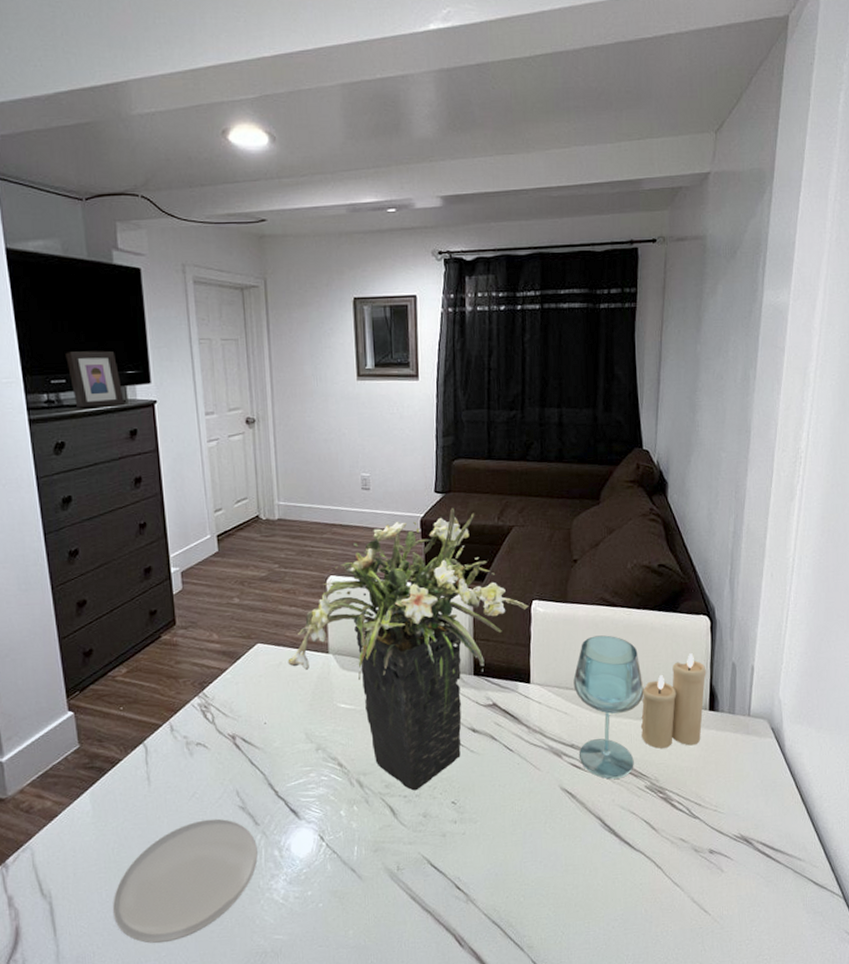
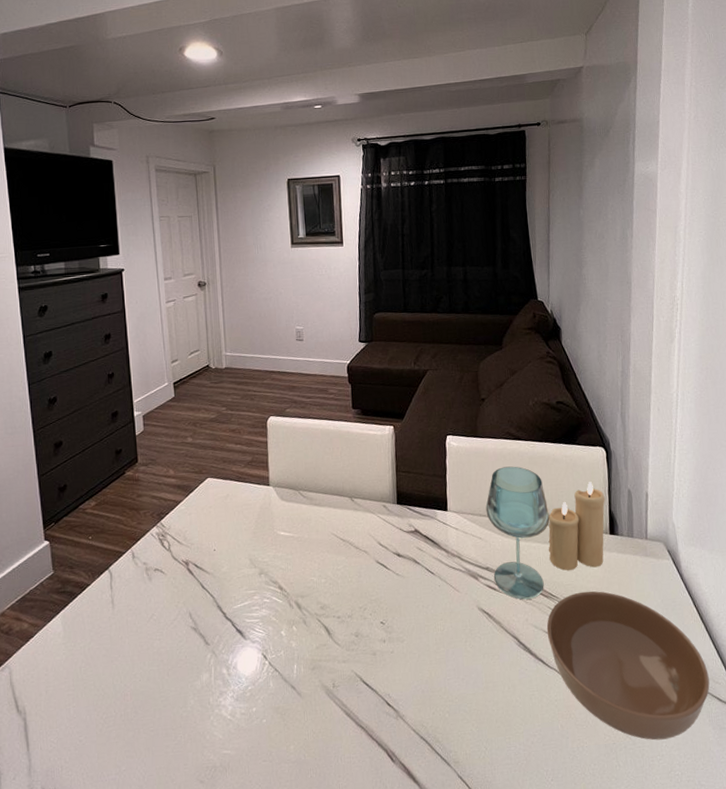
picture frame: present [65,351,125,409] -> none [50,229,97,278]
plate: present [112,818,258,944] -> none [79,639,208,758]
flower arrangement: present [287,507,529,791] -> none [234,354,444,612]
bowl: none [634,770,806,925] -> present [546,591,710,741]

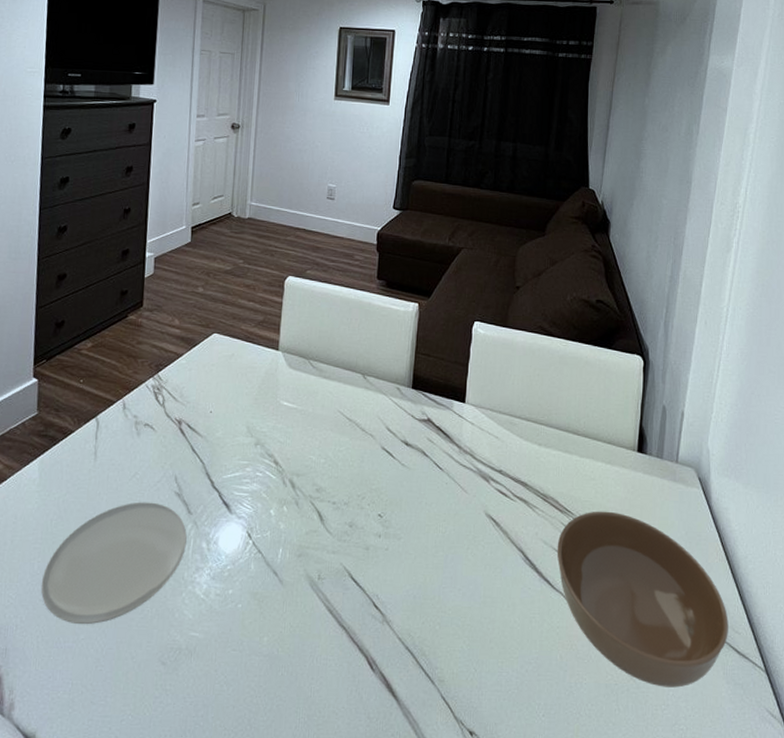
plate: none [79,639,208,758] -> present [41,502,187,625]
wine glass: present [485,466,550,600] -> none [506,363,575,512]
candle: present [548,482,605,571] -> none [568,392,637,486]

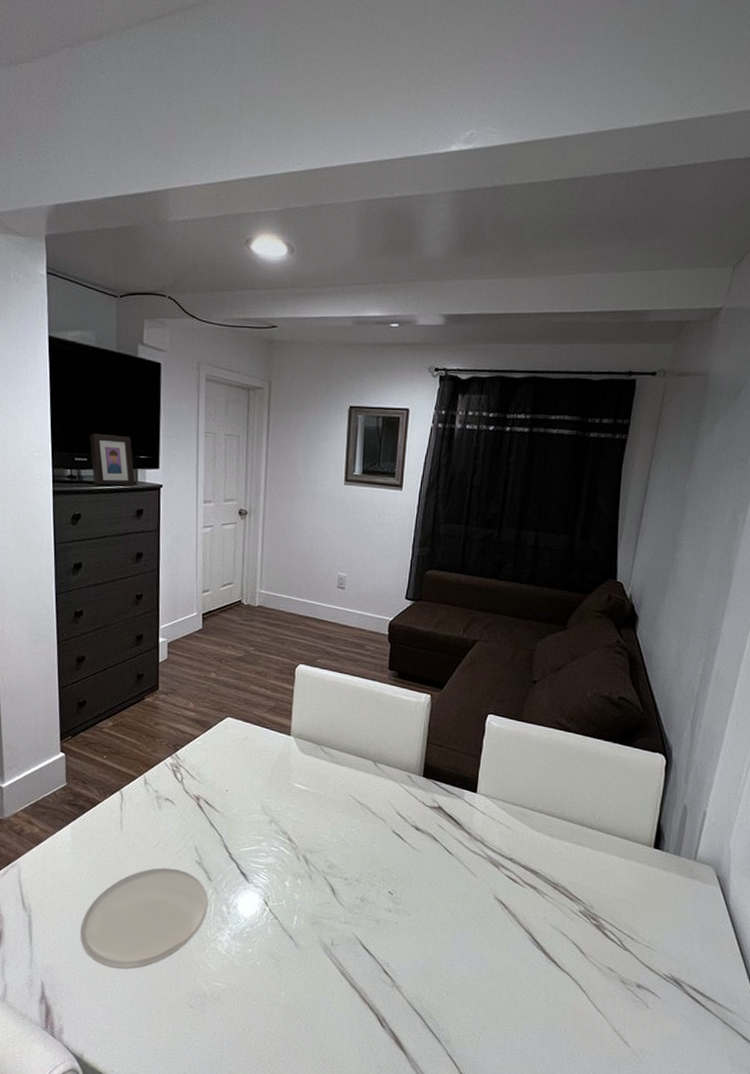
picture frame: none [84,50,129,102] -> present [89,434,135,487]
bowl: present [557,511,729,688] -> none [565,901,738,1066]

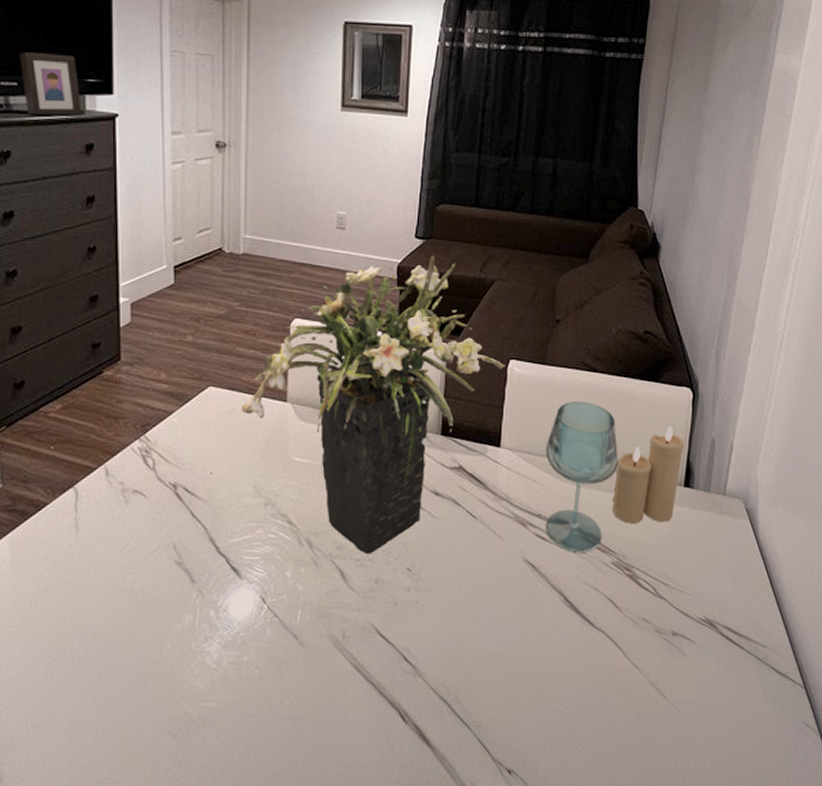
plate: present [79,867,208,970] -> none [24,573,192,706]
flower arrangement: none [253,615,484,875] -> present [241,255,505,554]
wine glass: none [517,757,590,899] -> present [545,401,619,553]
candle: none [581,789,656,880] -> present [611,426,685,524]

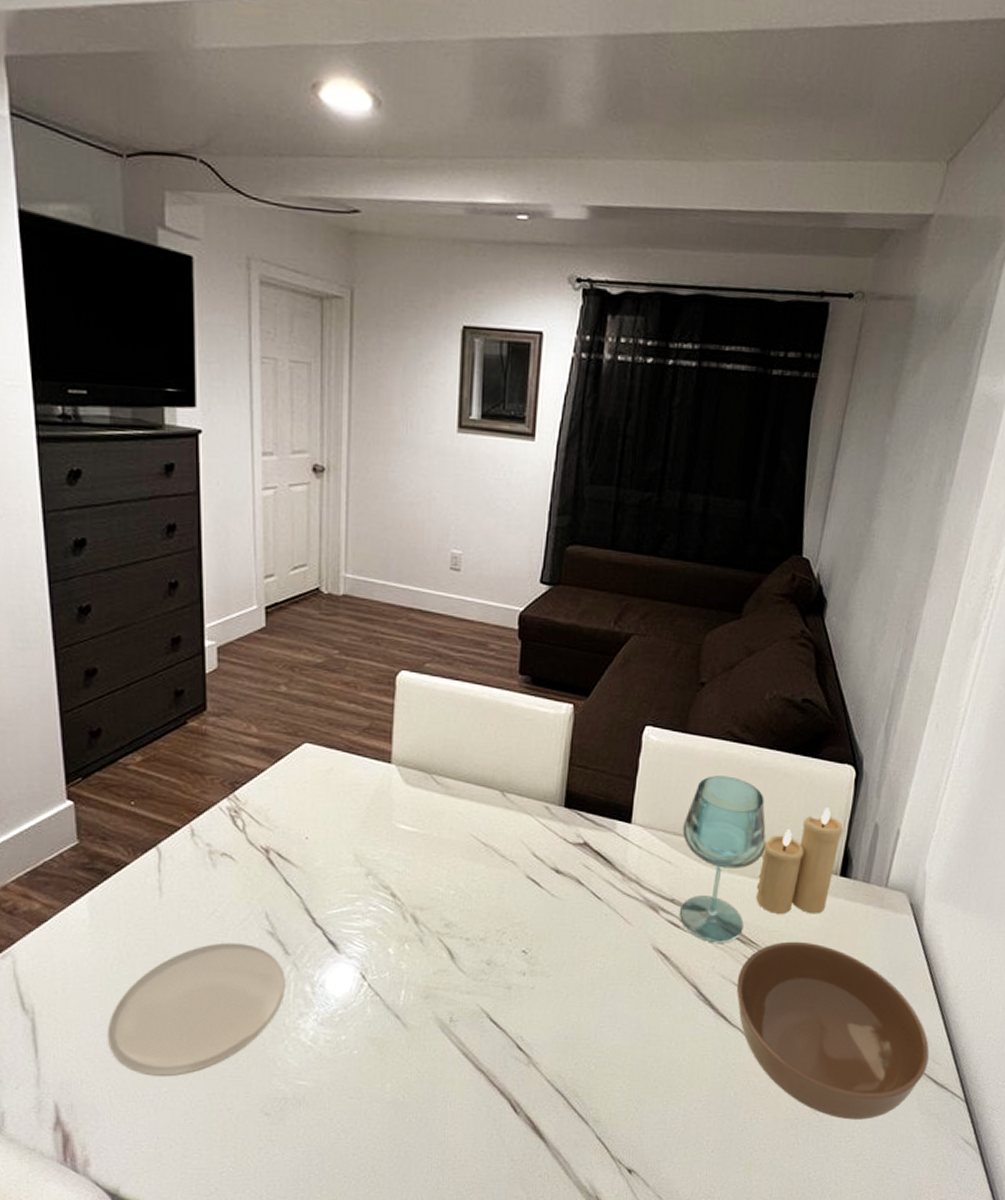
picture frame: present [19,52,82,117] -> none [88,355,160,432]
plate: none [24,573,192,706] -> present [106,942,285,1077]
flower arrangement: present [241,255,505,554] -> none [340,603,640,934]
bowl: none [598,548,770,711] -> present [736,941,930,1120]

